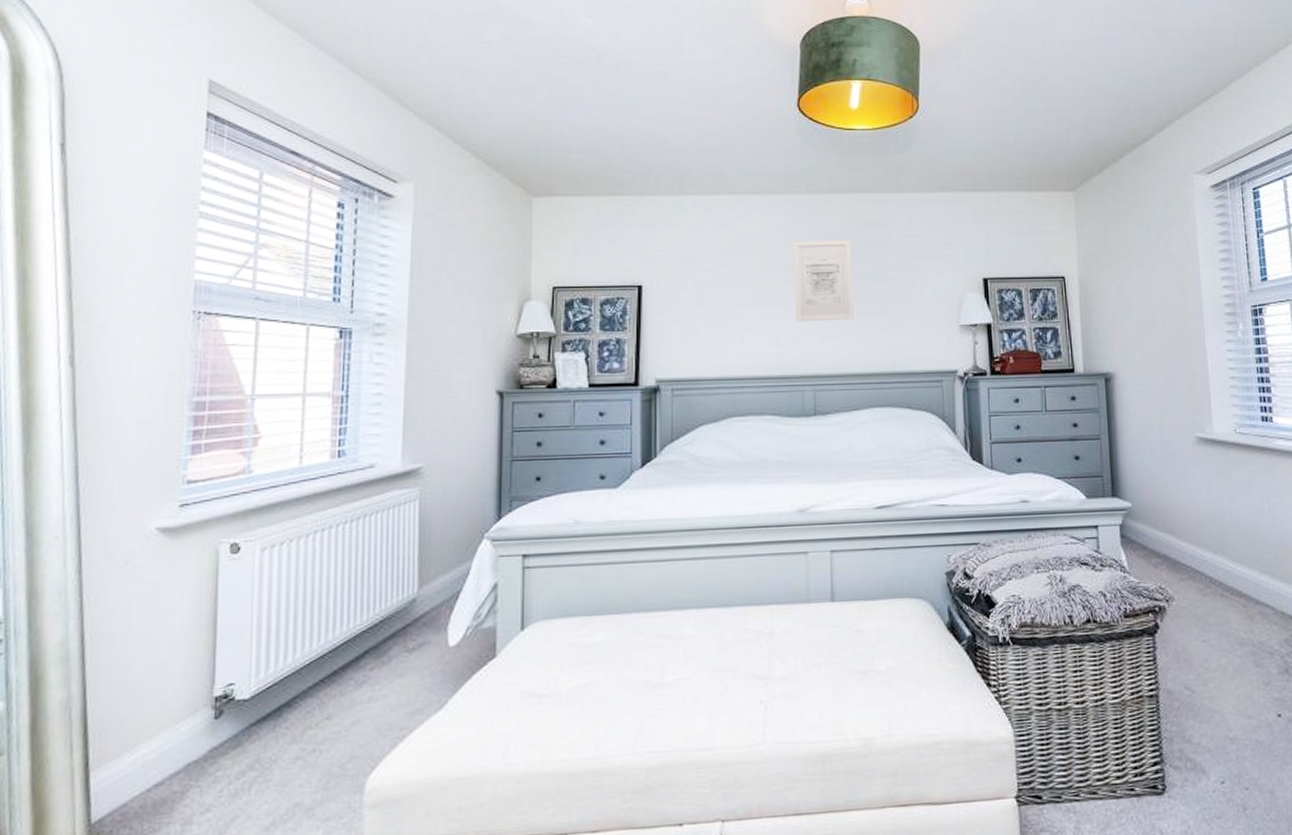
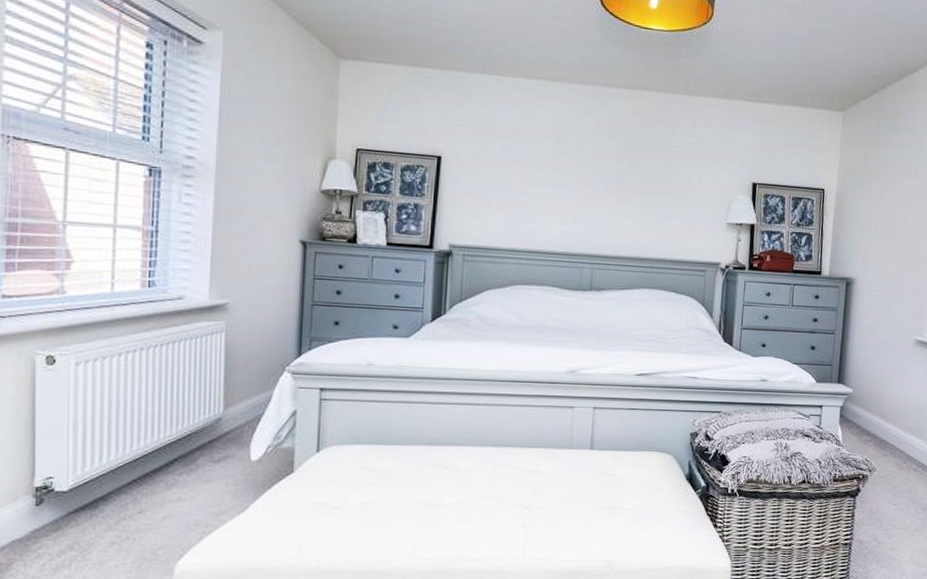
wall art: present [793,239,854,322] -> none [581,130,638,208]

